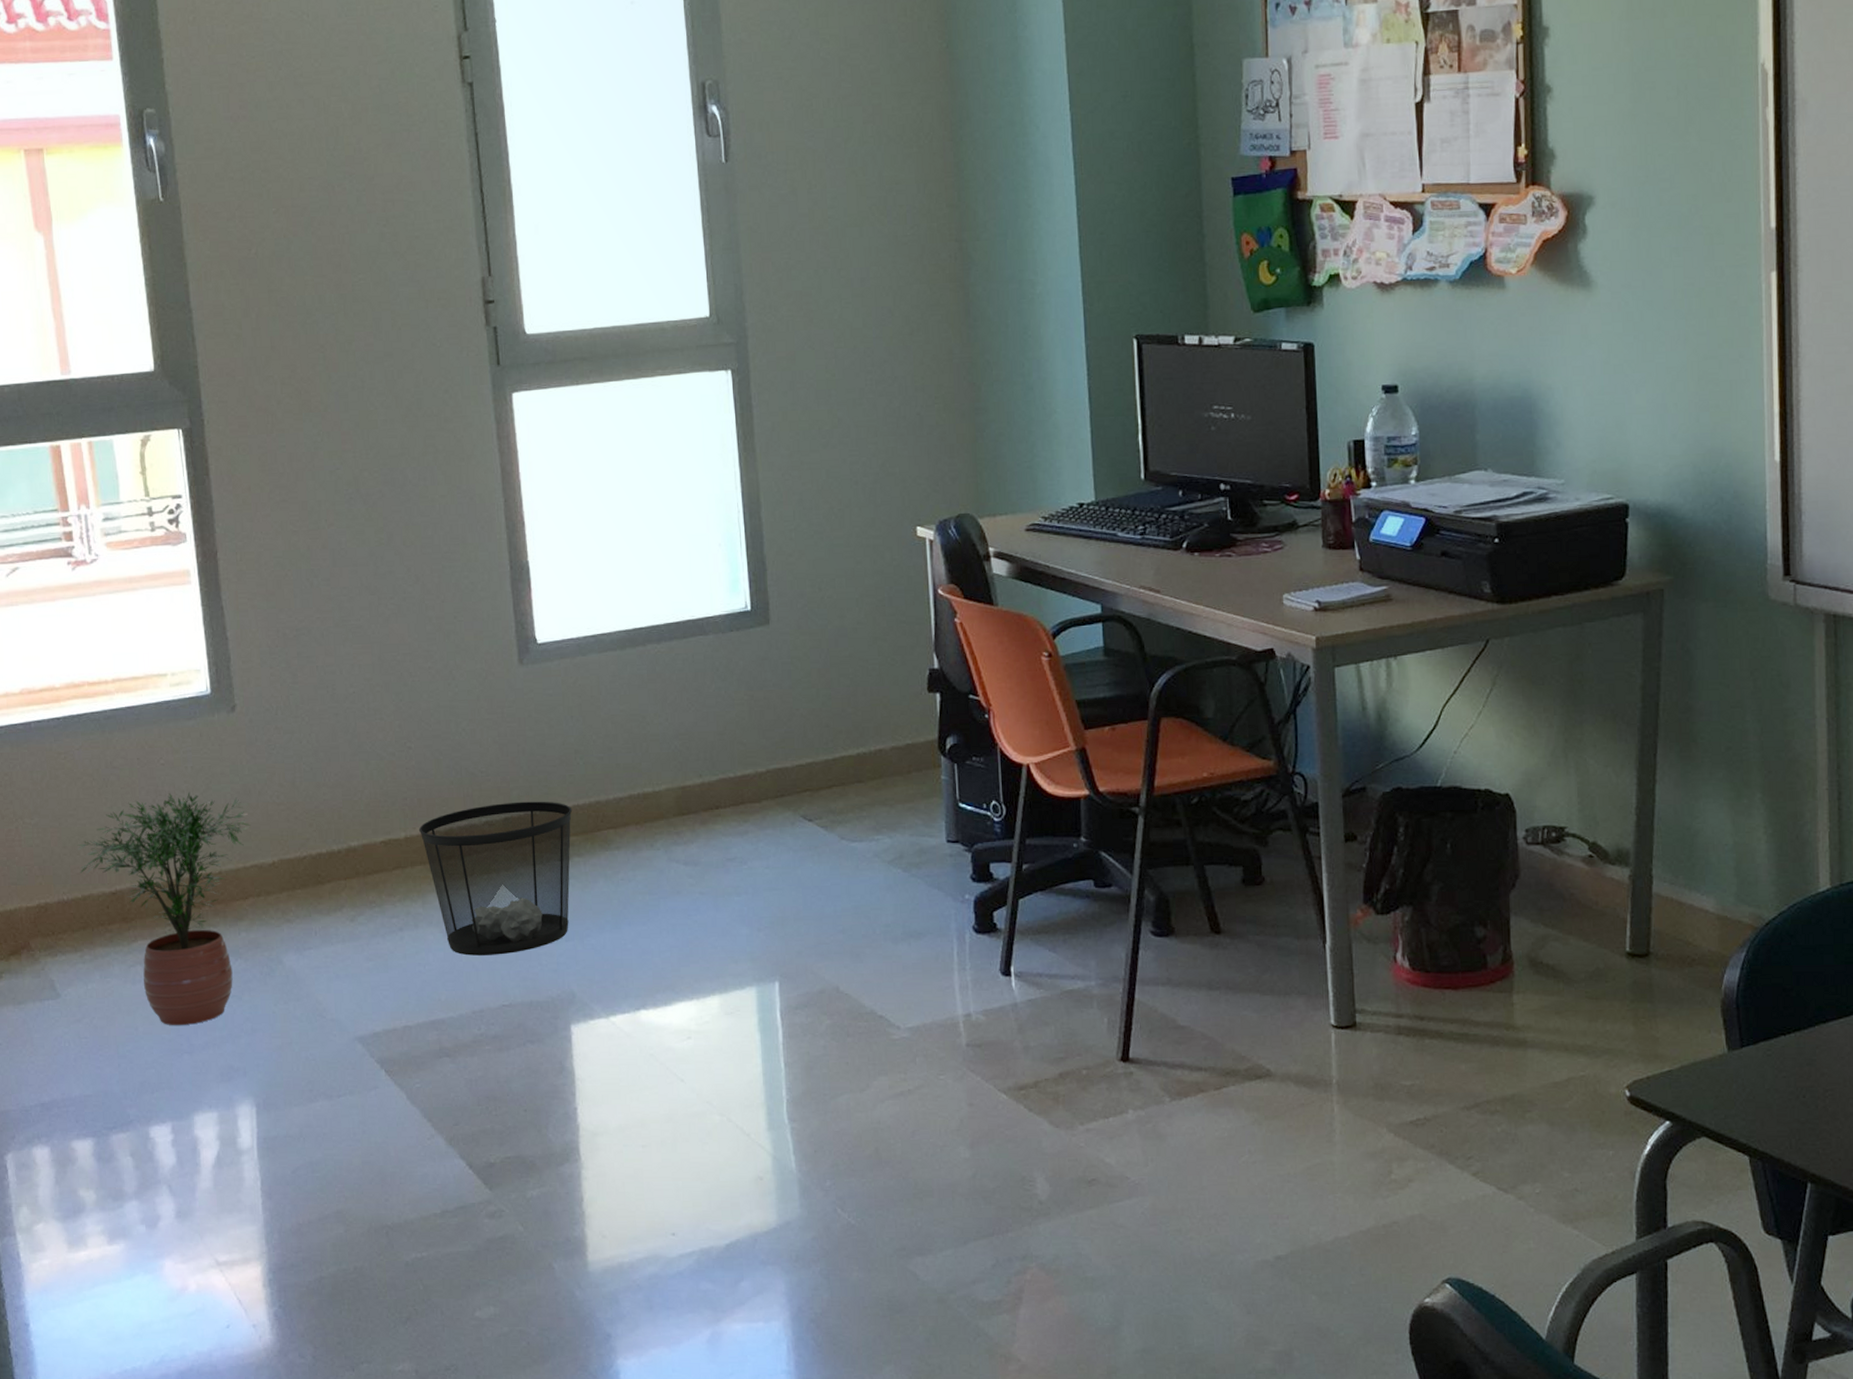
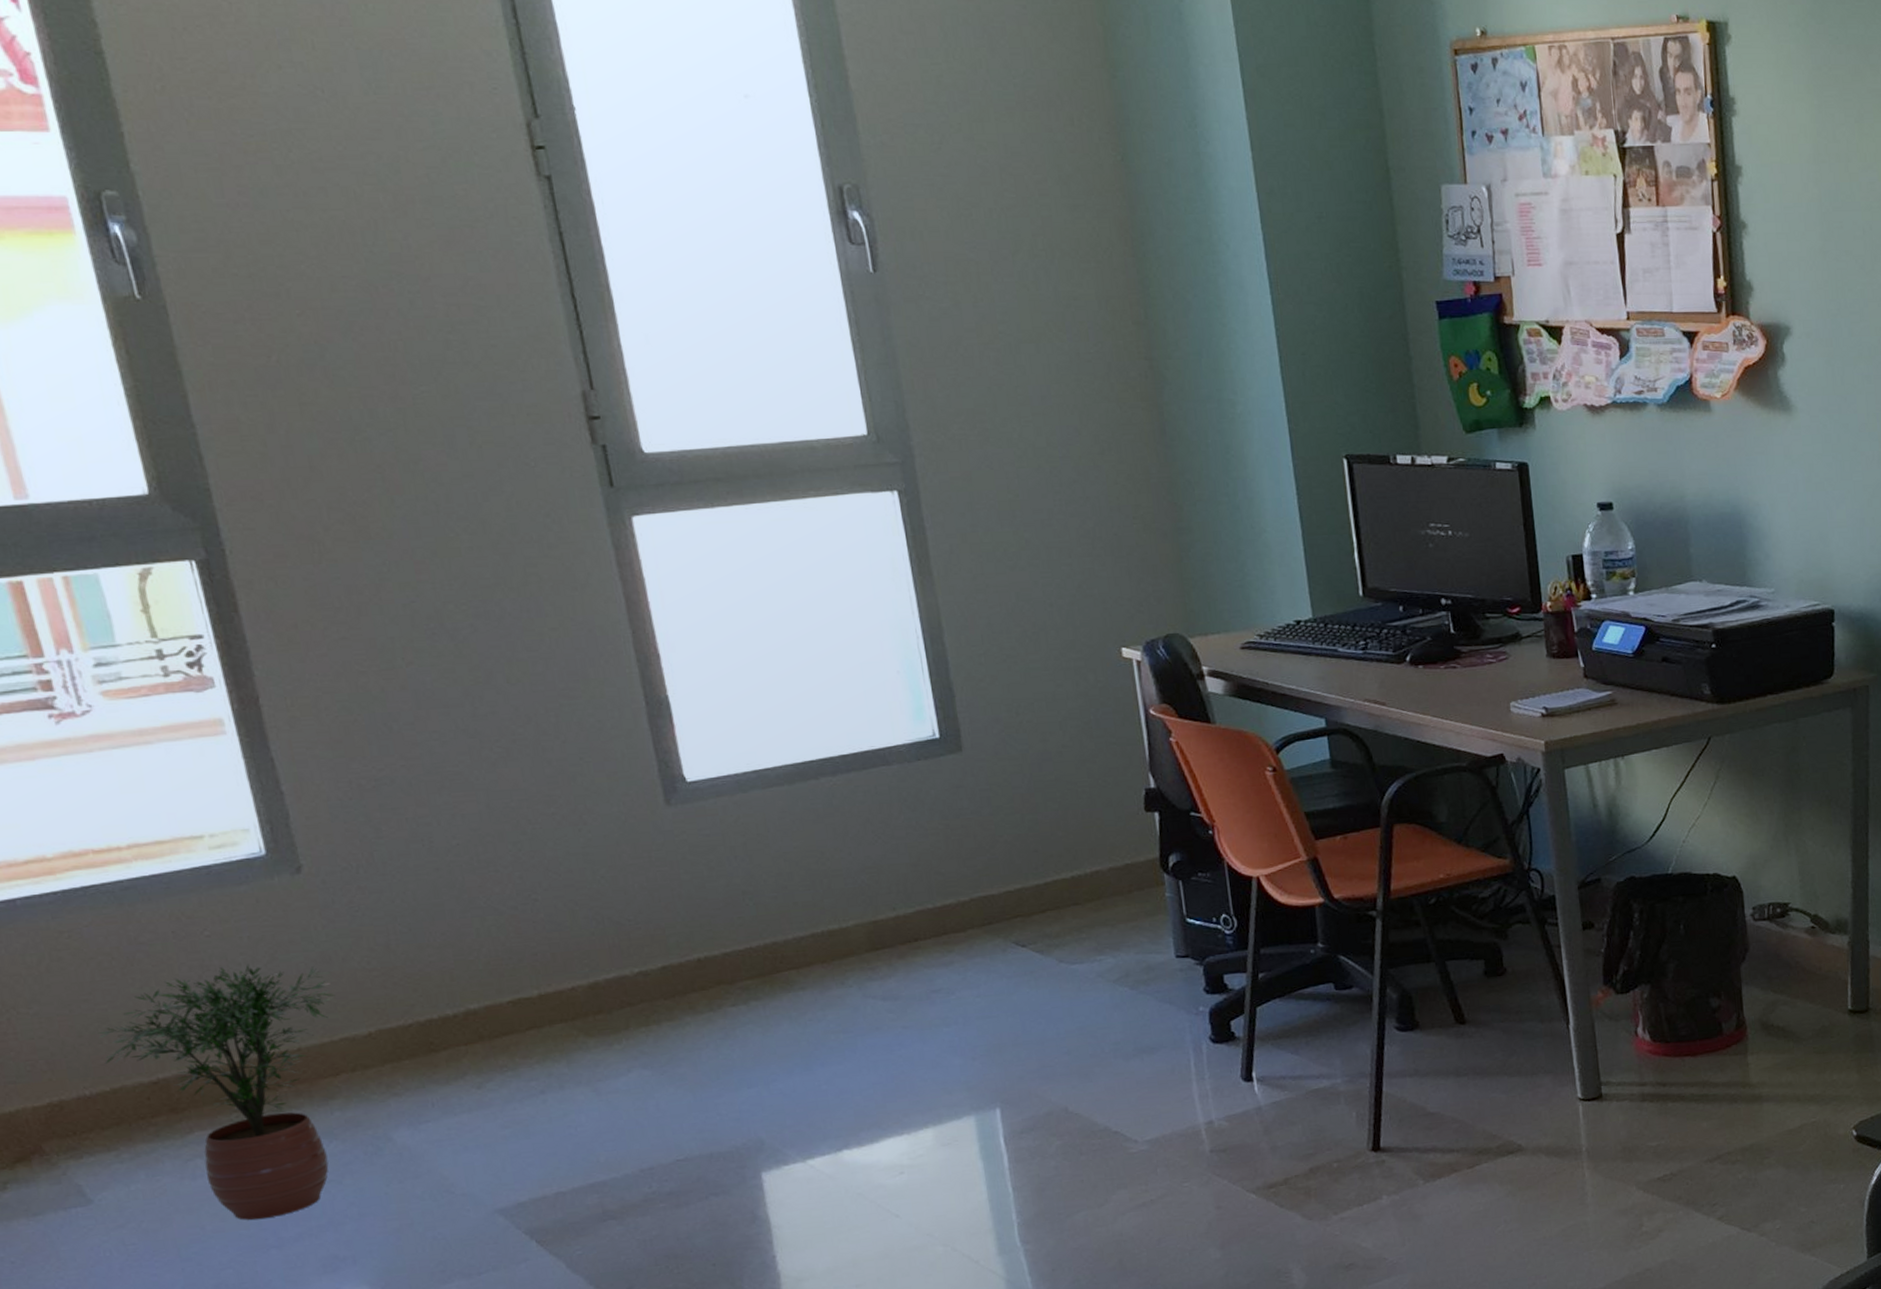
waste bin: present [418,801,573,956] -> none [555,946,751,1113]

